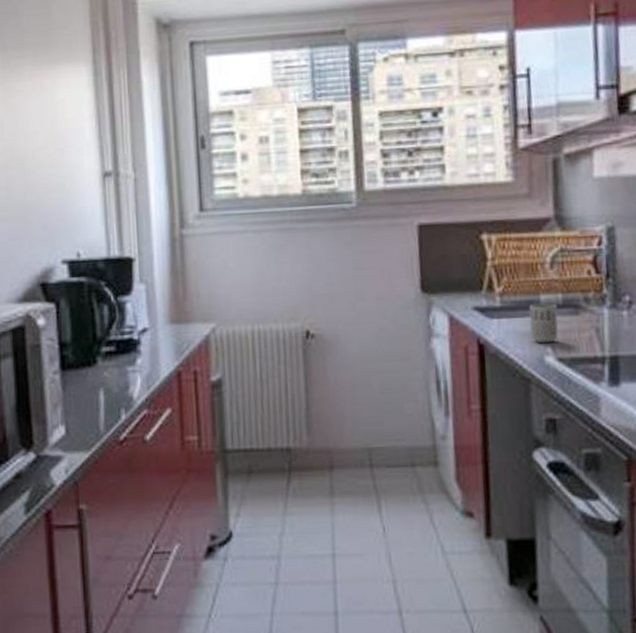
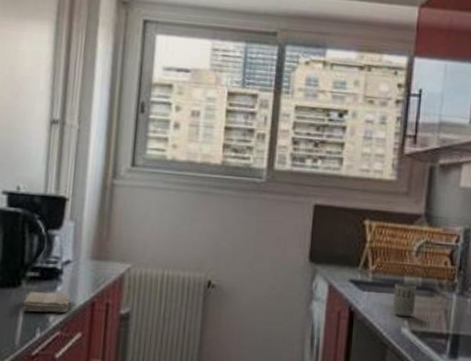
washcloth: none [102,366,153,391] -> present [22,291,71,313]

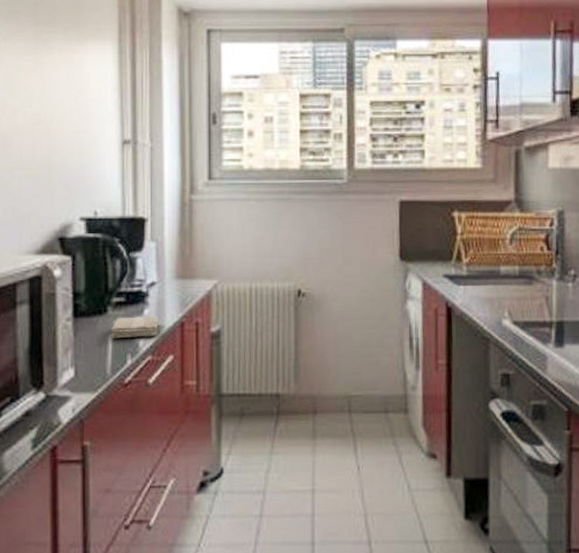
cup: present [393,283,417,317] -> none [491,273,515,308]

